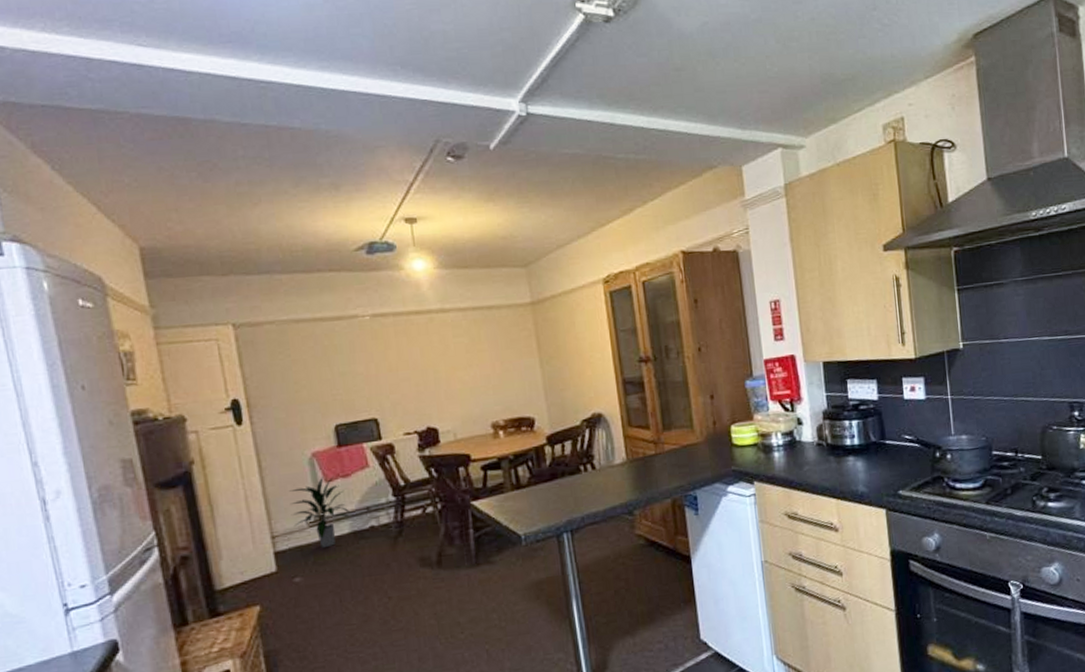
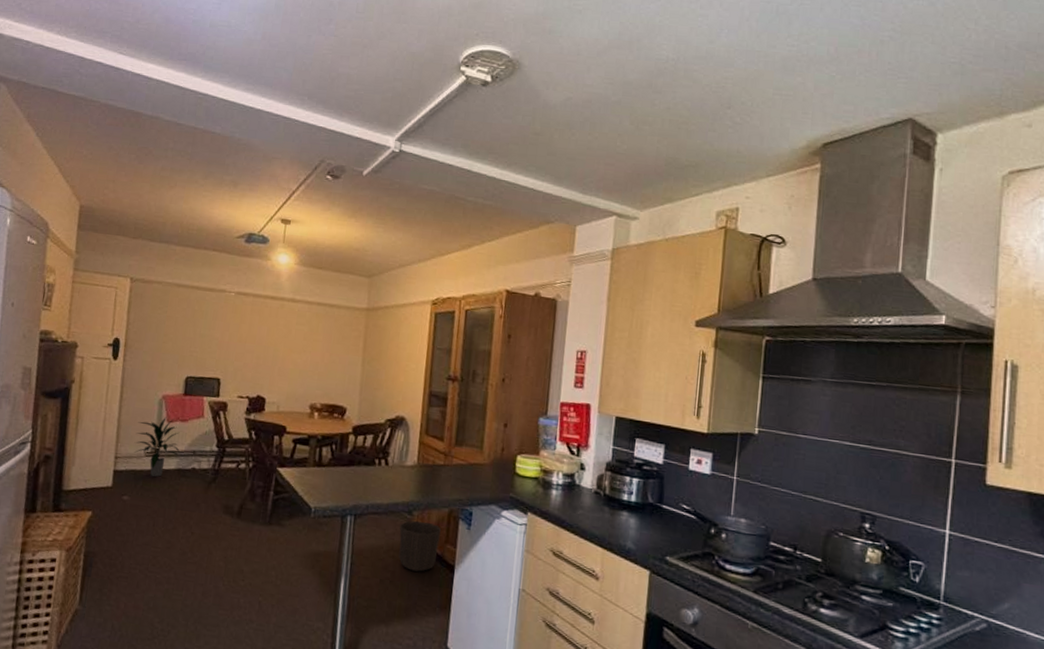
waste basket: none [623,518,670,573] -> present [398,520,442,572]

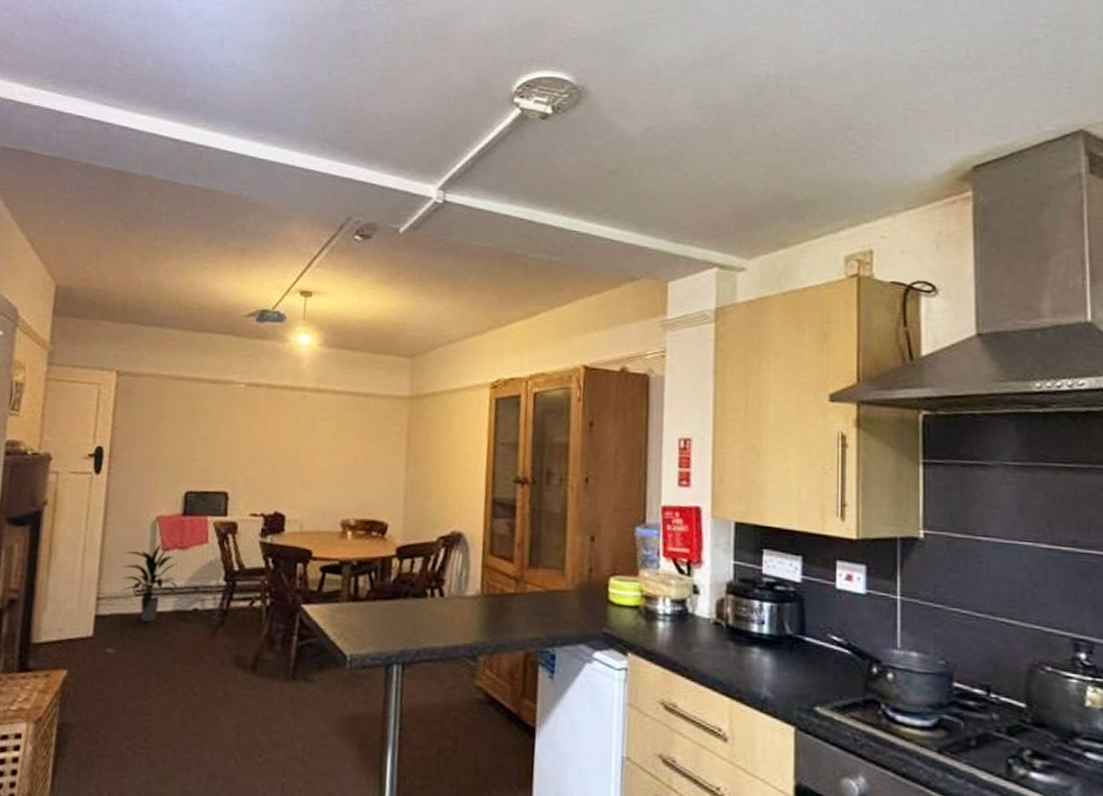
waste basket: present [398,520,442,572] -> none [461,668,516,738]

